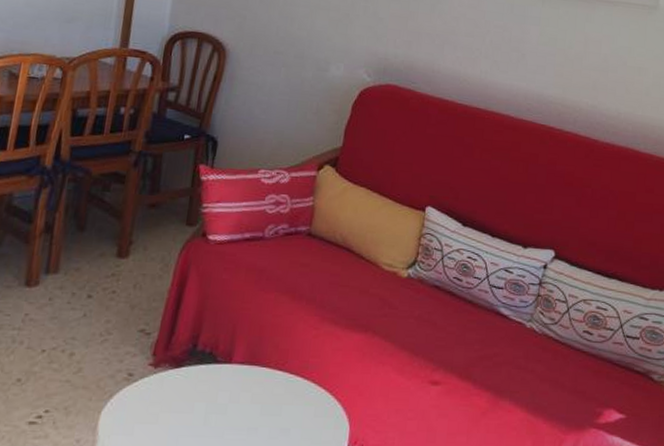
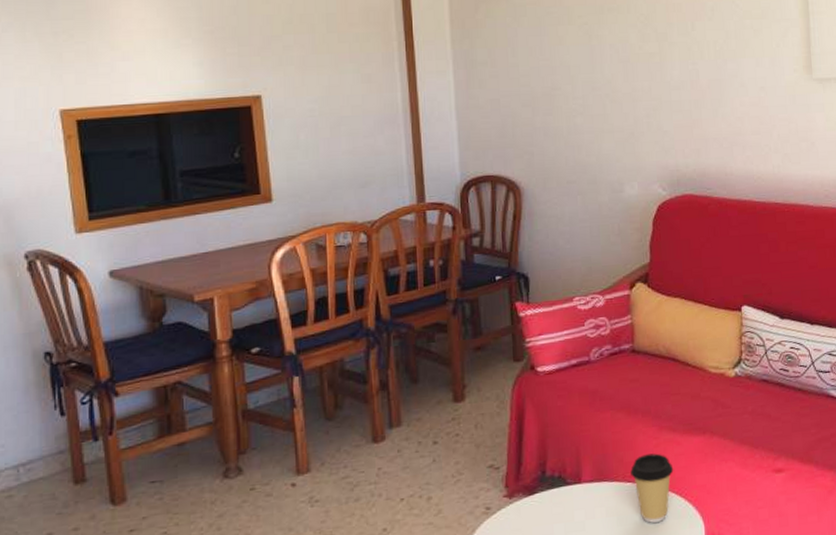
coffee cup: none [284,344,329,417] -> present [630,453,674,523]

